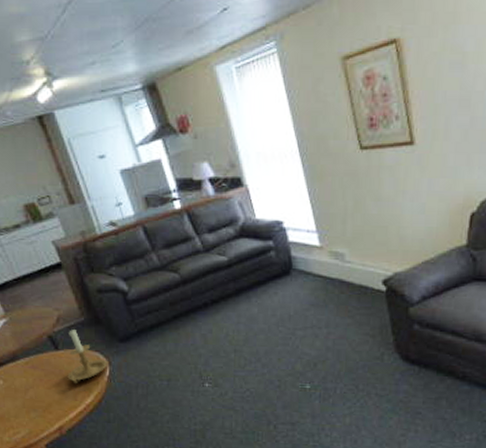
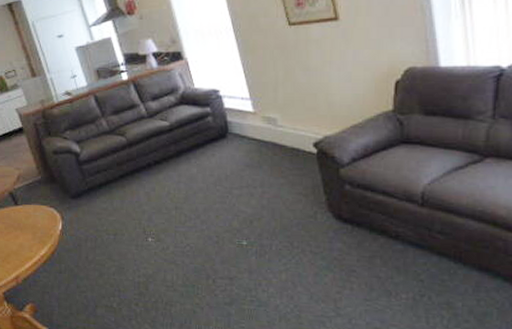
candle holder: present [67,328,108,385] -> none [24,186,61,237]

